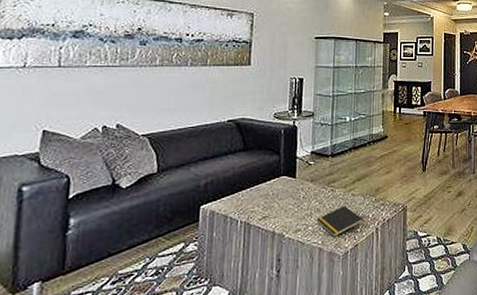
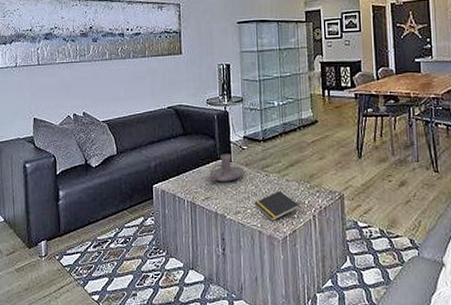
candle holder: none [269,169,308,200] -> present [209,154,244,182]

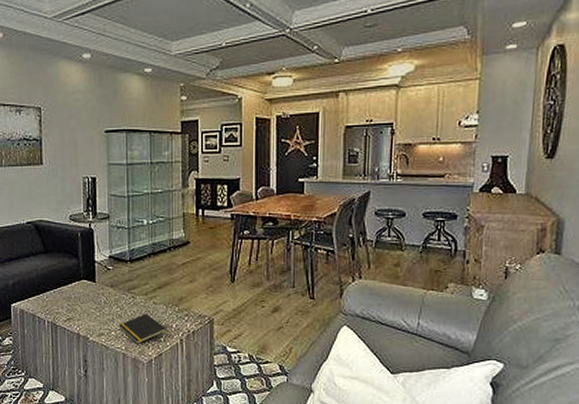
candle holder: present [209,154,244,182] -> none [71,274,108,303]

